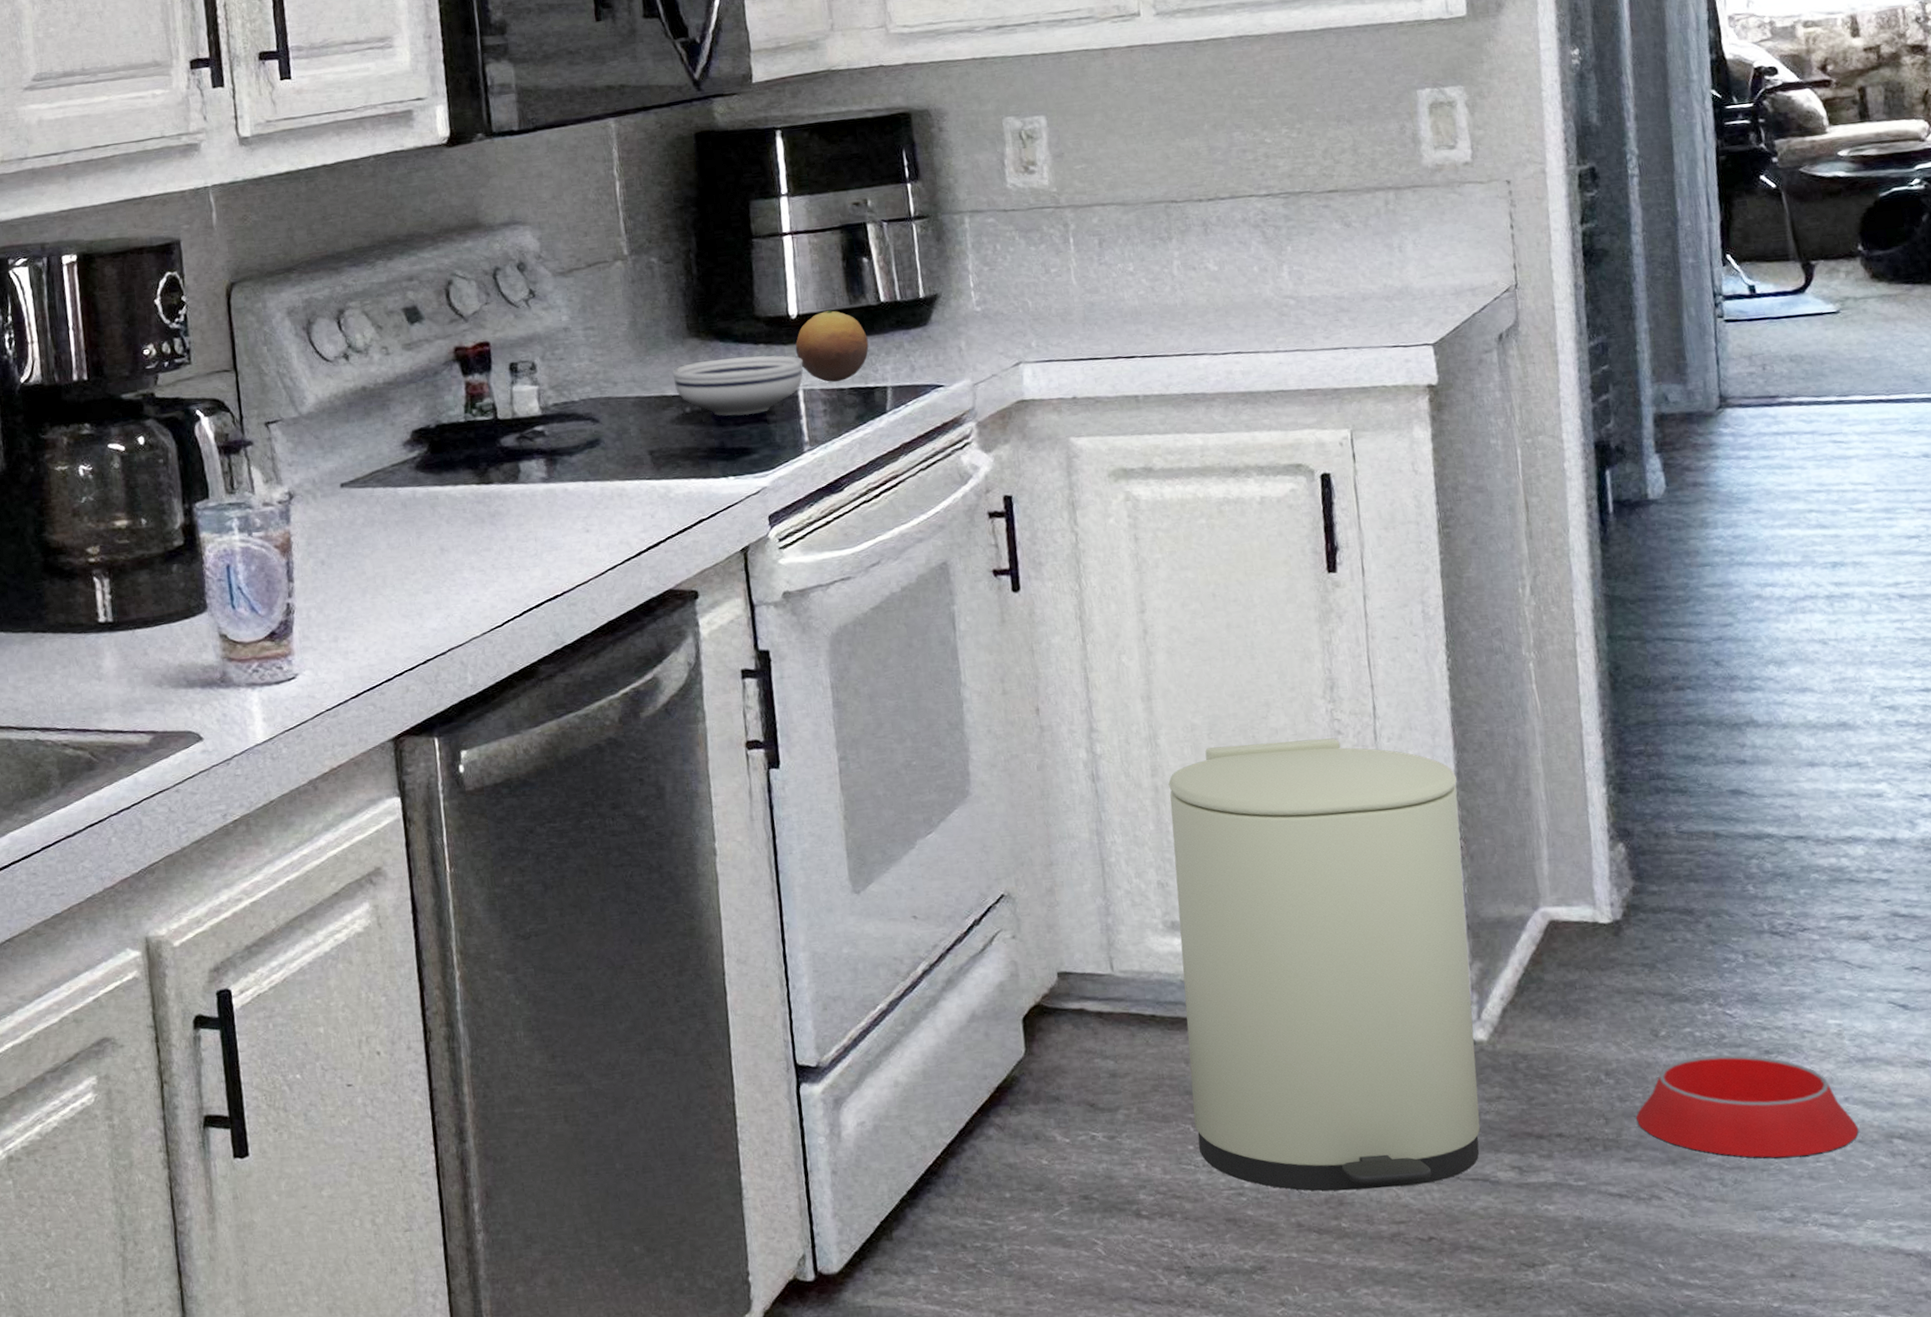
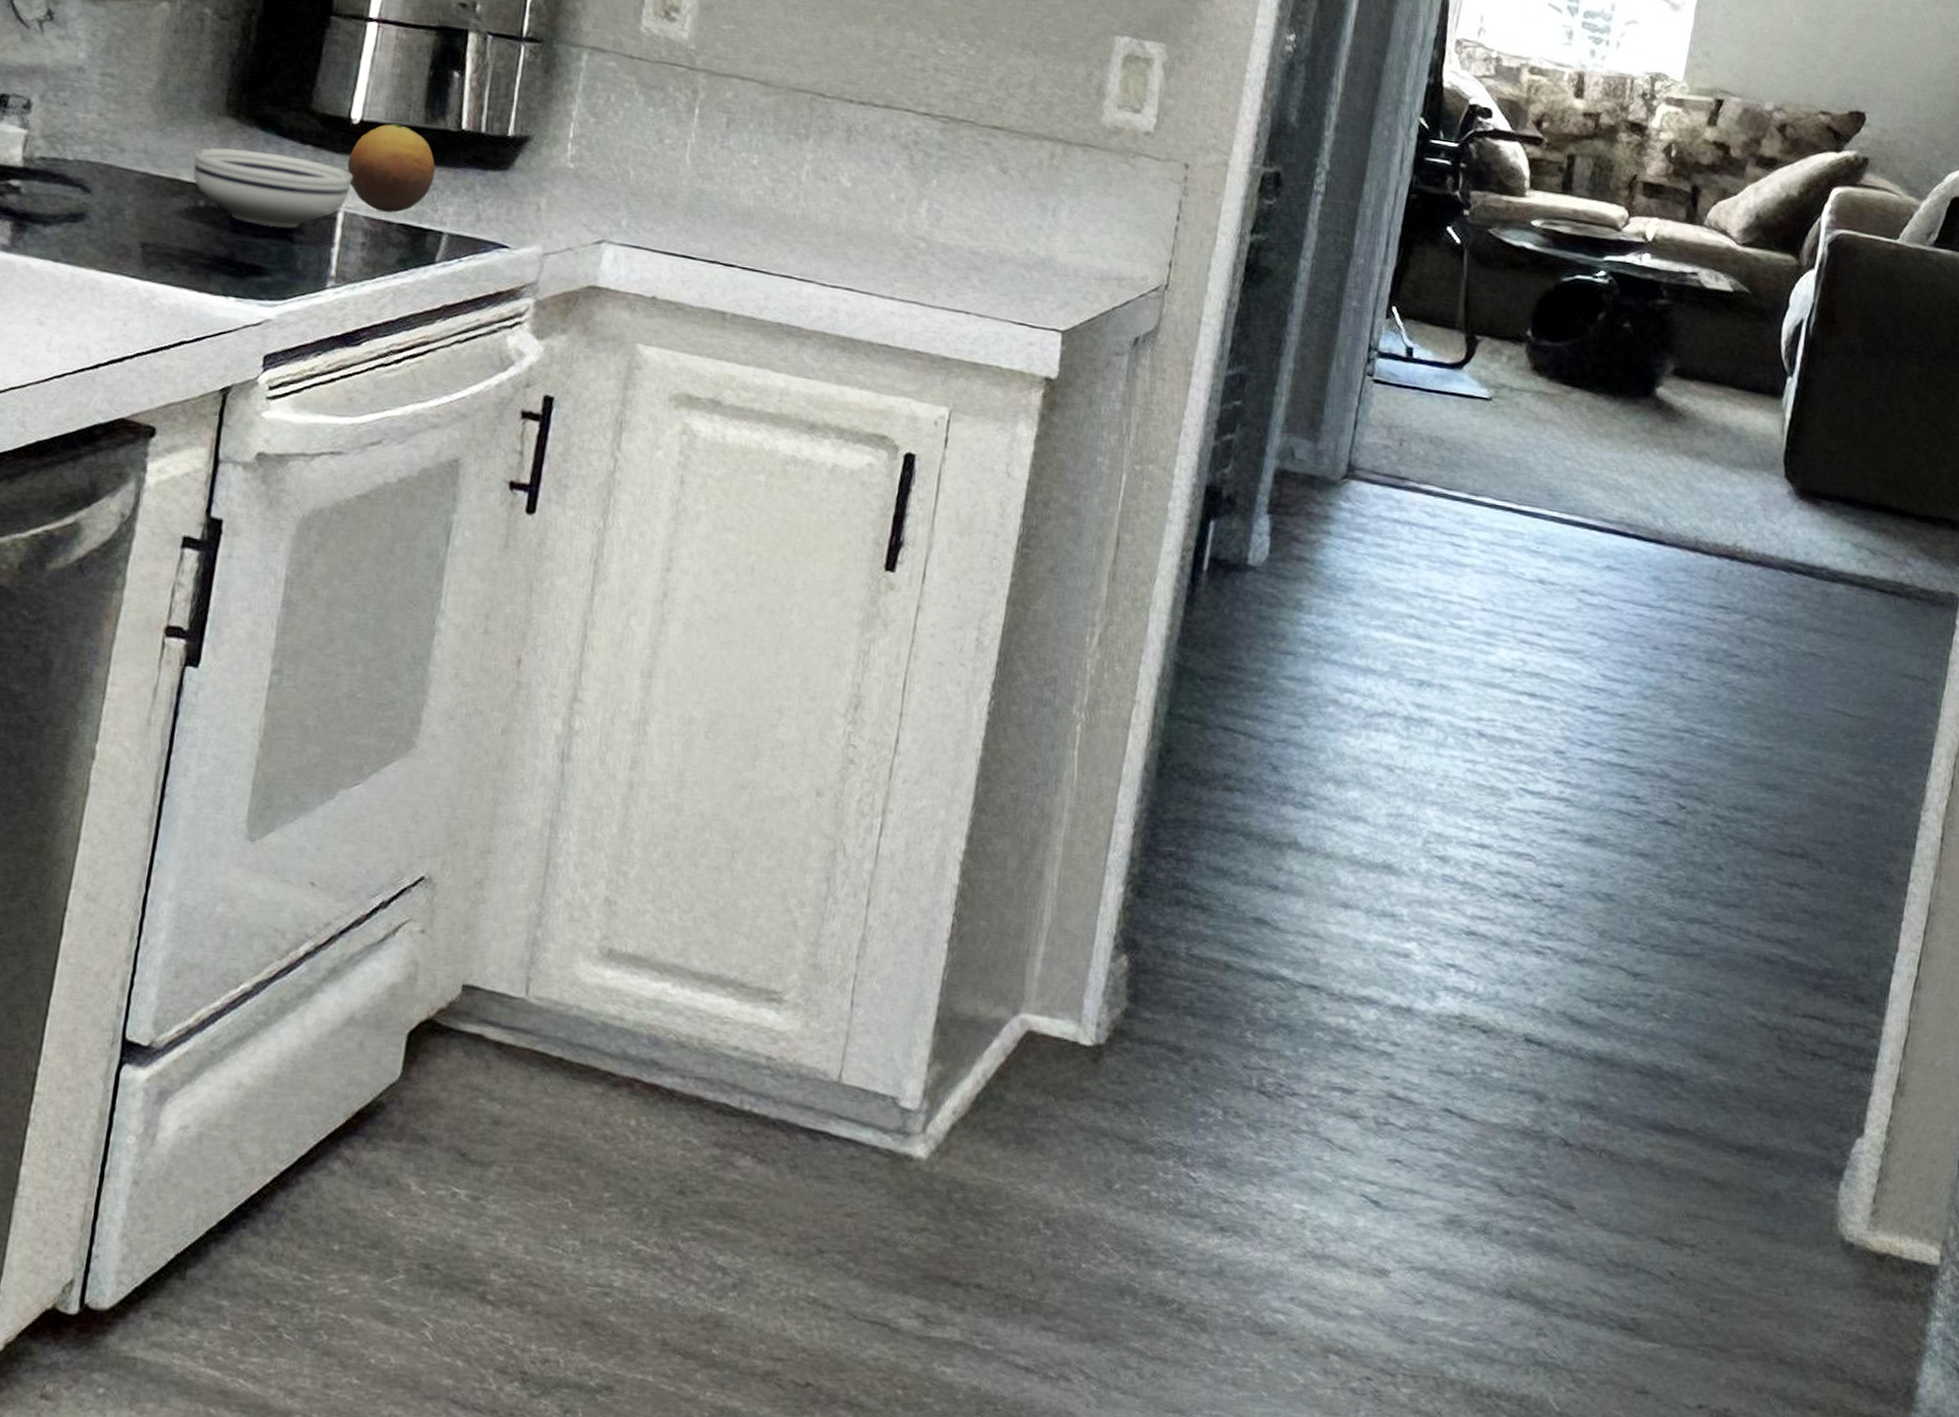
pedal bin: present [1168,738,1480,1192] -> none [573,749,967,1318]
pet bowl: present [1636,1055,1859,1158] -> none [1065,1220,1297,1357]

